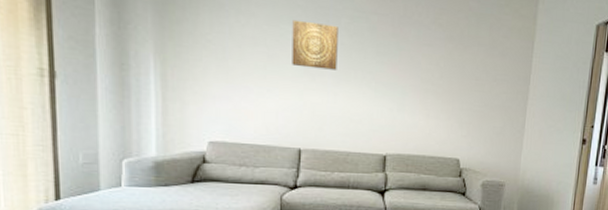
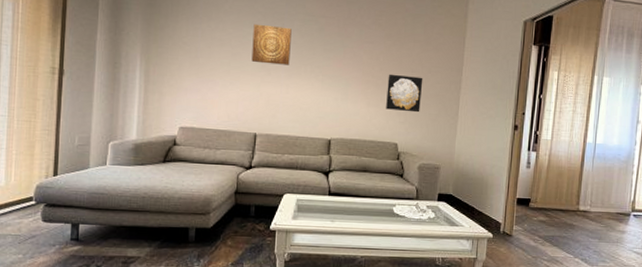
wall art: none [447,81,488,125] -> present [386,74,423,113]

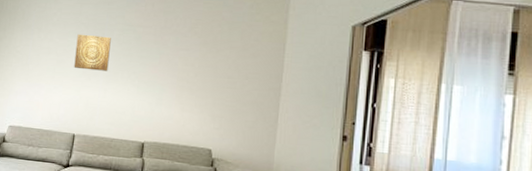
wall art: present [386,74,423,113] -> none [200,80,240,119]

